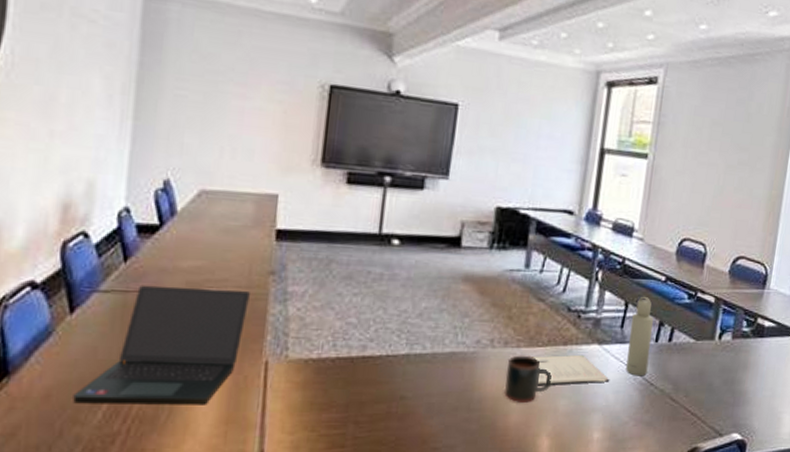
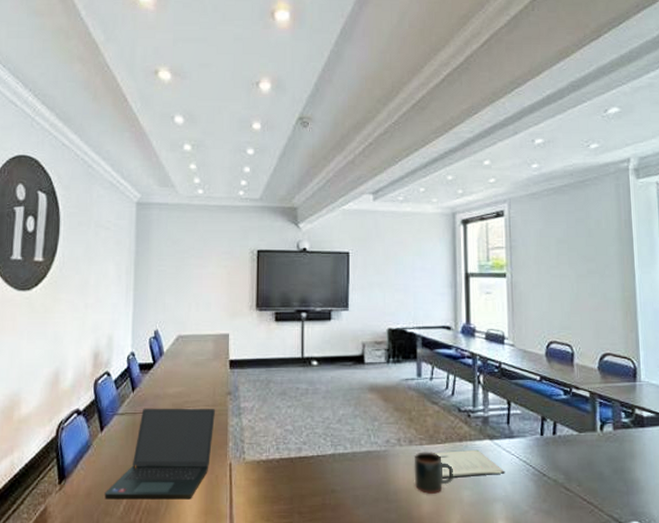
bottle: present [626,296,654,376] -> none [515,394,538,468]

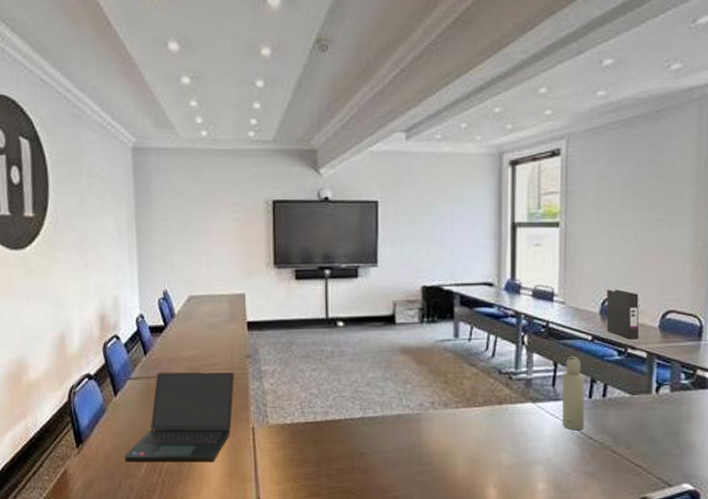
mug: present [414,452,453,494] -> none [449,415,491,457]
clipboard: present [430,449,505,479] -> none [467,412,548,442]
bottle: none [515,394,538,468] -> present [562,355,585,431]
binder: none [551,334,582,380] -> present [606,289,640,340]

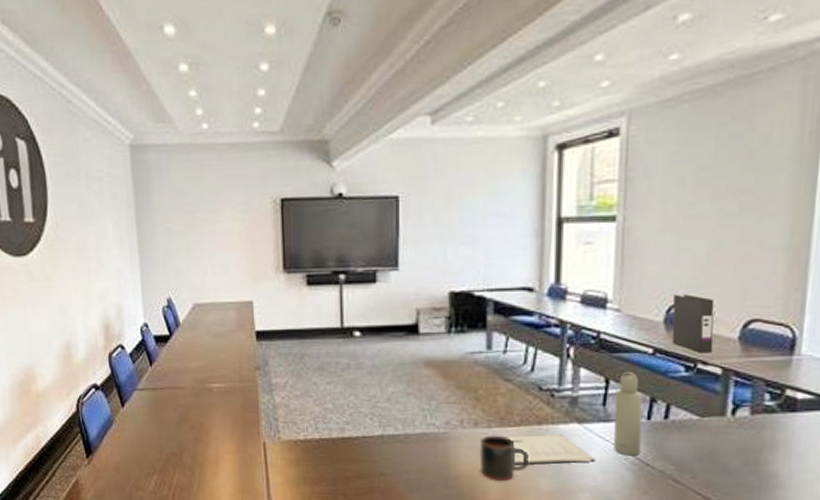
laptop: present [124,371,234,462] -> none [134,383,244,478]
mug: none [449,415,491,457] -> present [479,435,528,481]
clipboard: none [467,412,548,442] -> present [500,434,596,465]

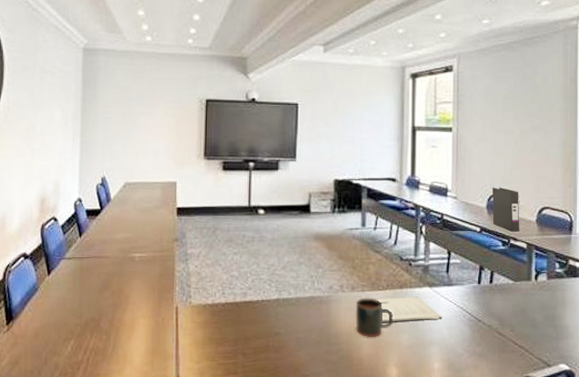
bottle: present [614,371,643,456] -> none [454,245,475,314]

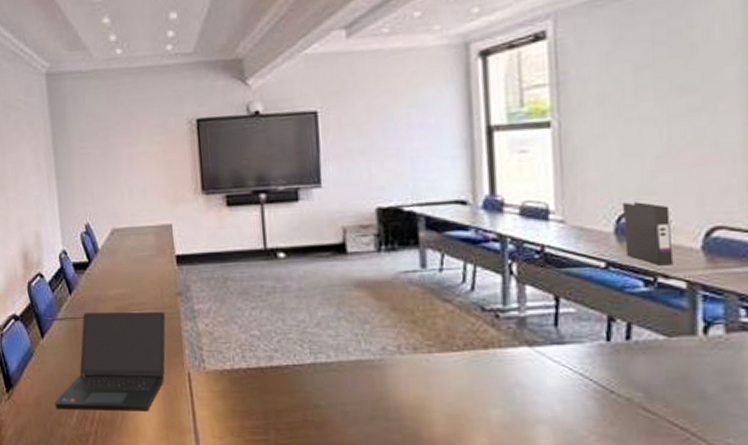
laptop: none [52,253,162,341] -> present [55,311,166,412]
mug: present [355,298,393,337] -> none [420,361,476,412]
clipboard: present [371,296,443,323] -> none [443,358,552,394]

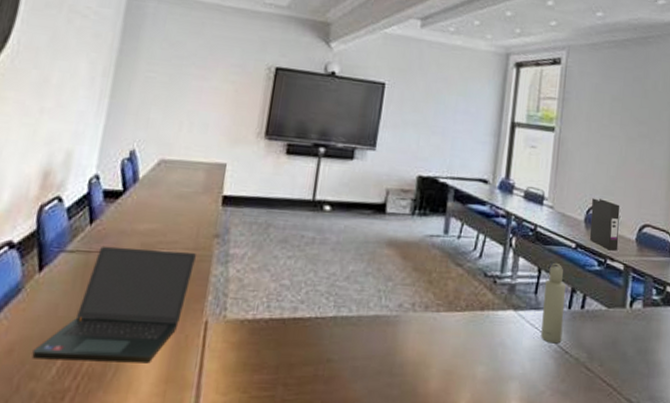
bottle: none [566,287,603,382] -> present [541,262,566,344]

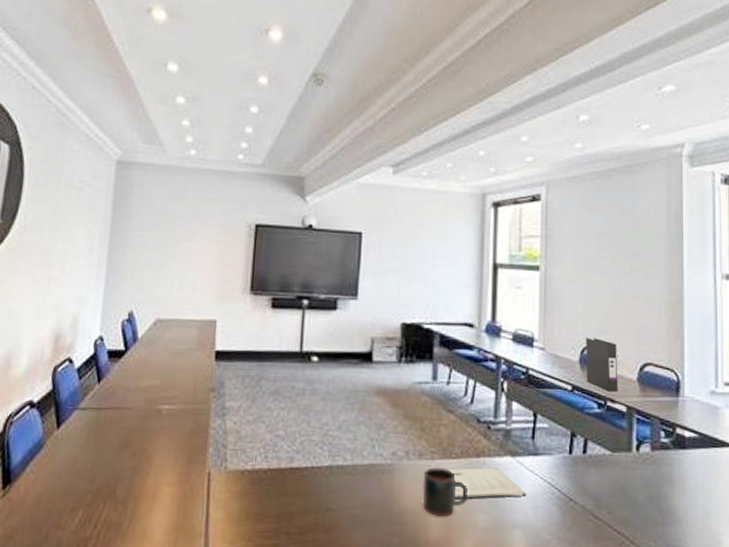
laptop: present [32,246,196,364] -> none [56,402,195,513]
mug: none [425,319,470,368] -> present [422,467,468,517]
clipboard: none [447,320,526,352] -> present [442,467,527,500]
bottle: present [541,262,566,344] -> none [541,406,565,491]

